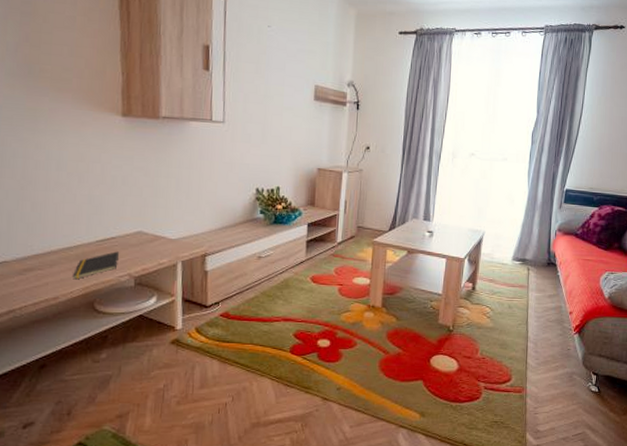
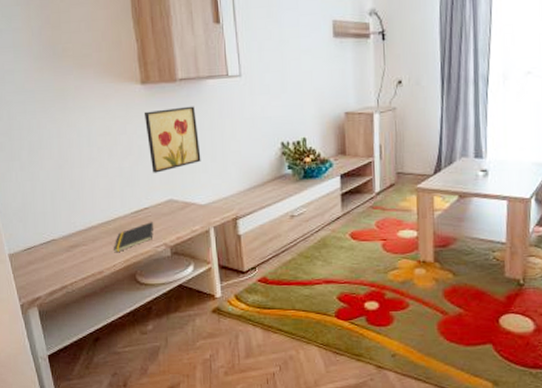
wall art: none [122,143,176,204] -> present [145,106,201,173]

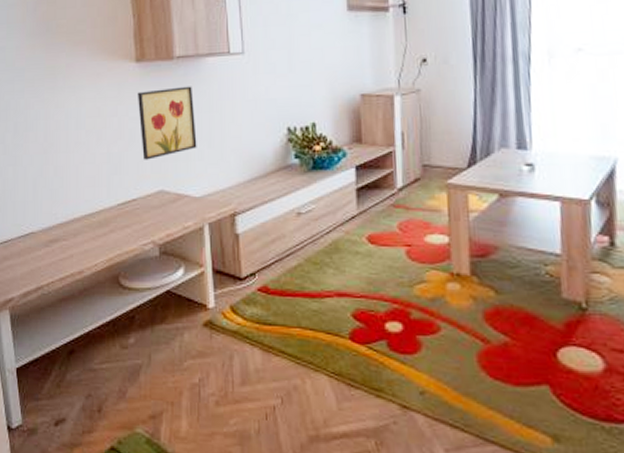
notepad: present [114,222,154,253] -> none [96,215,142,250]

